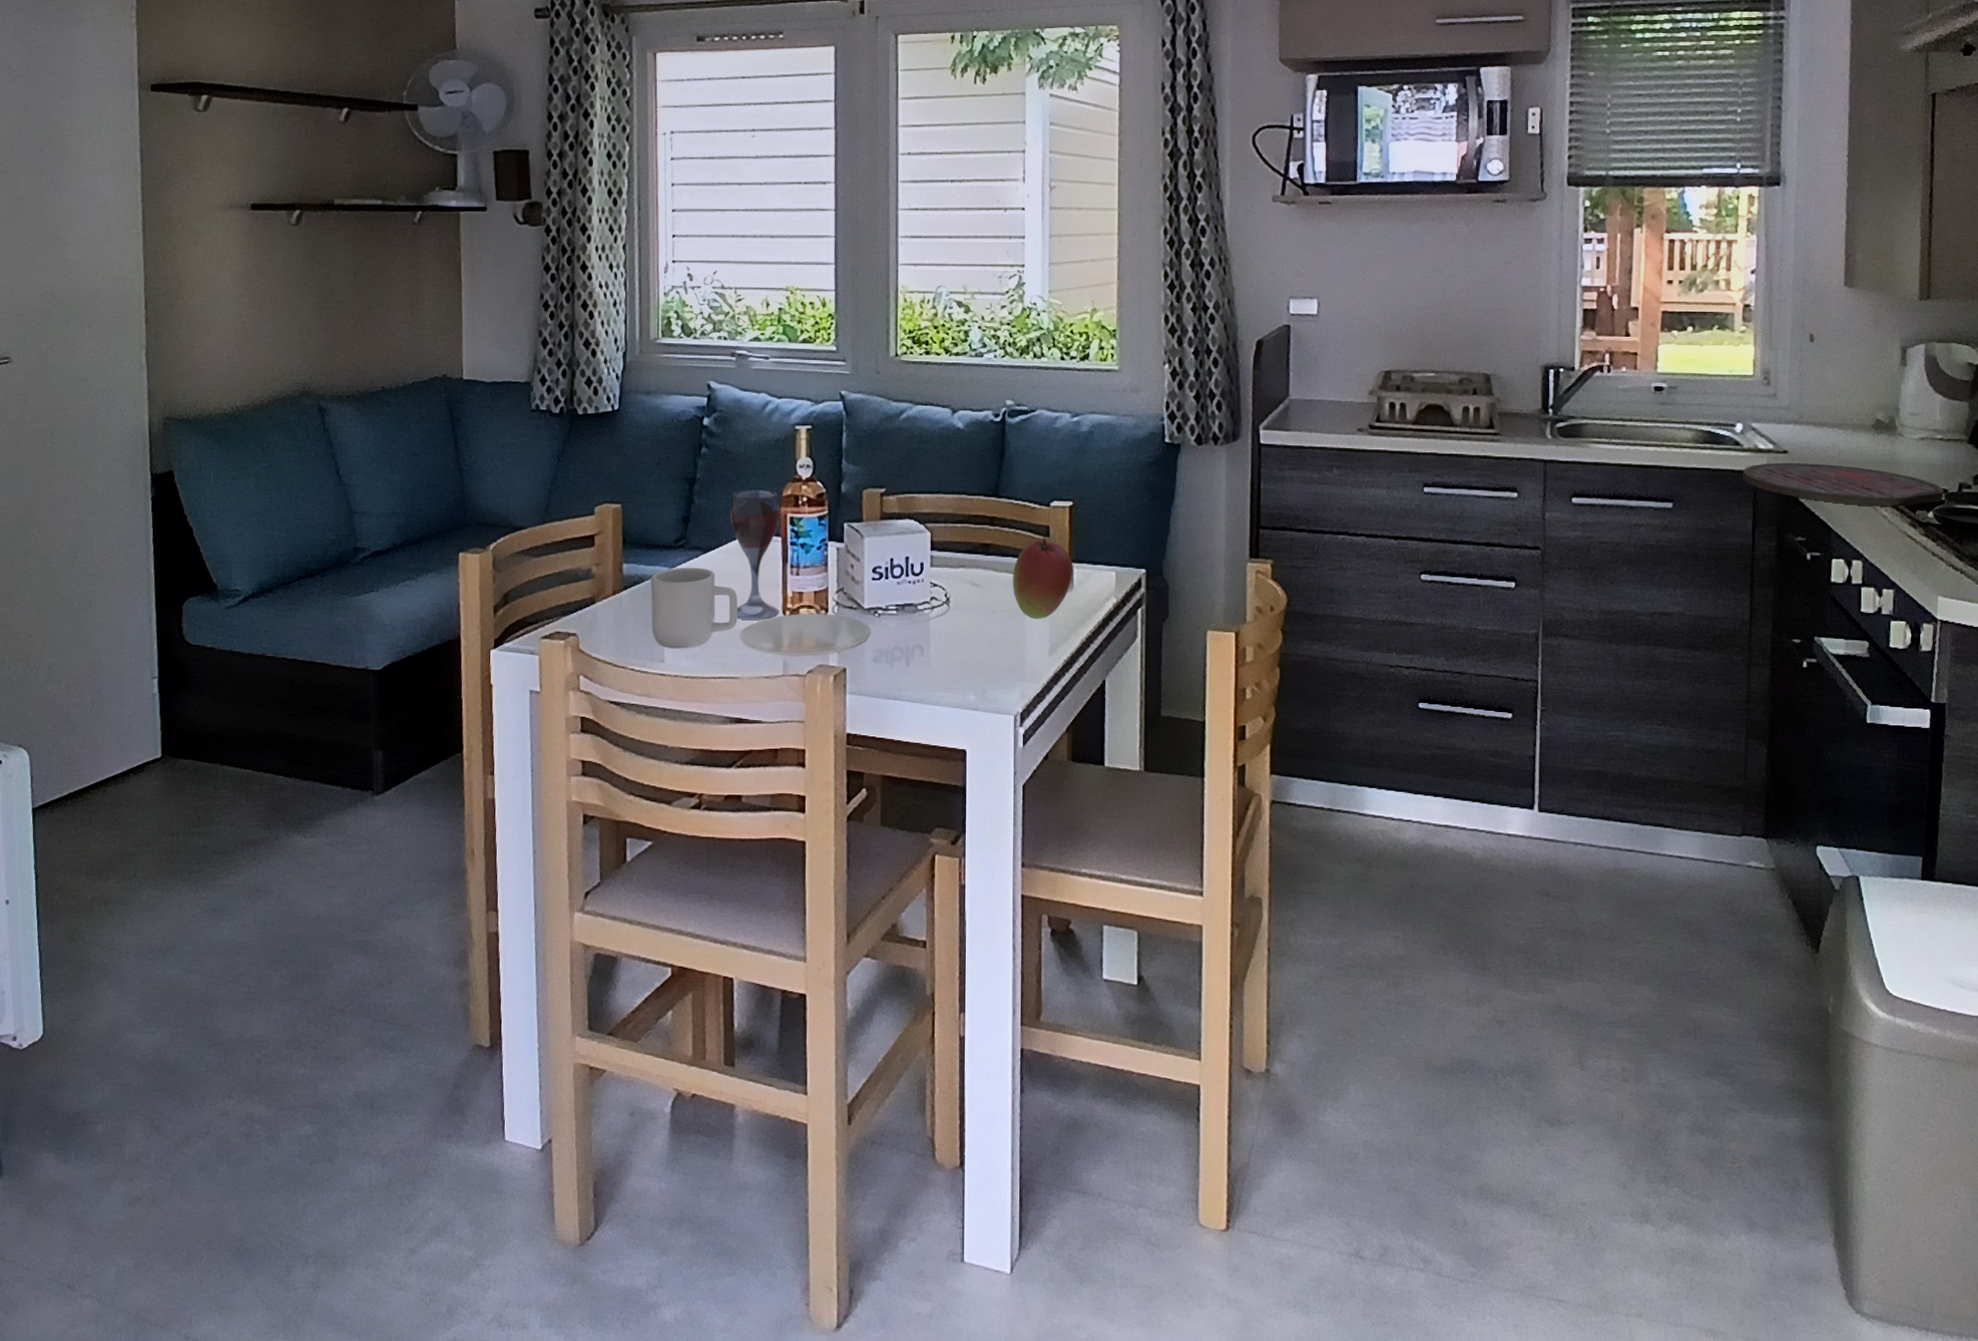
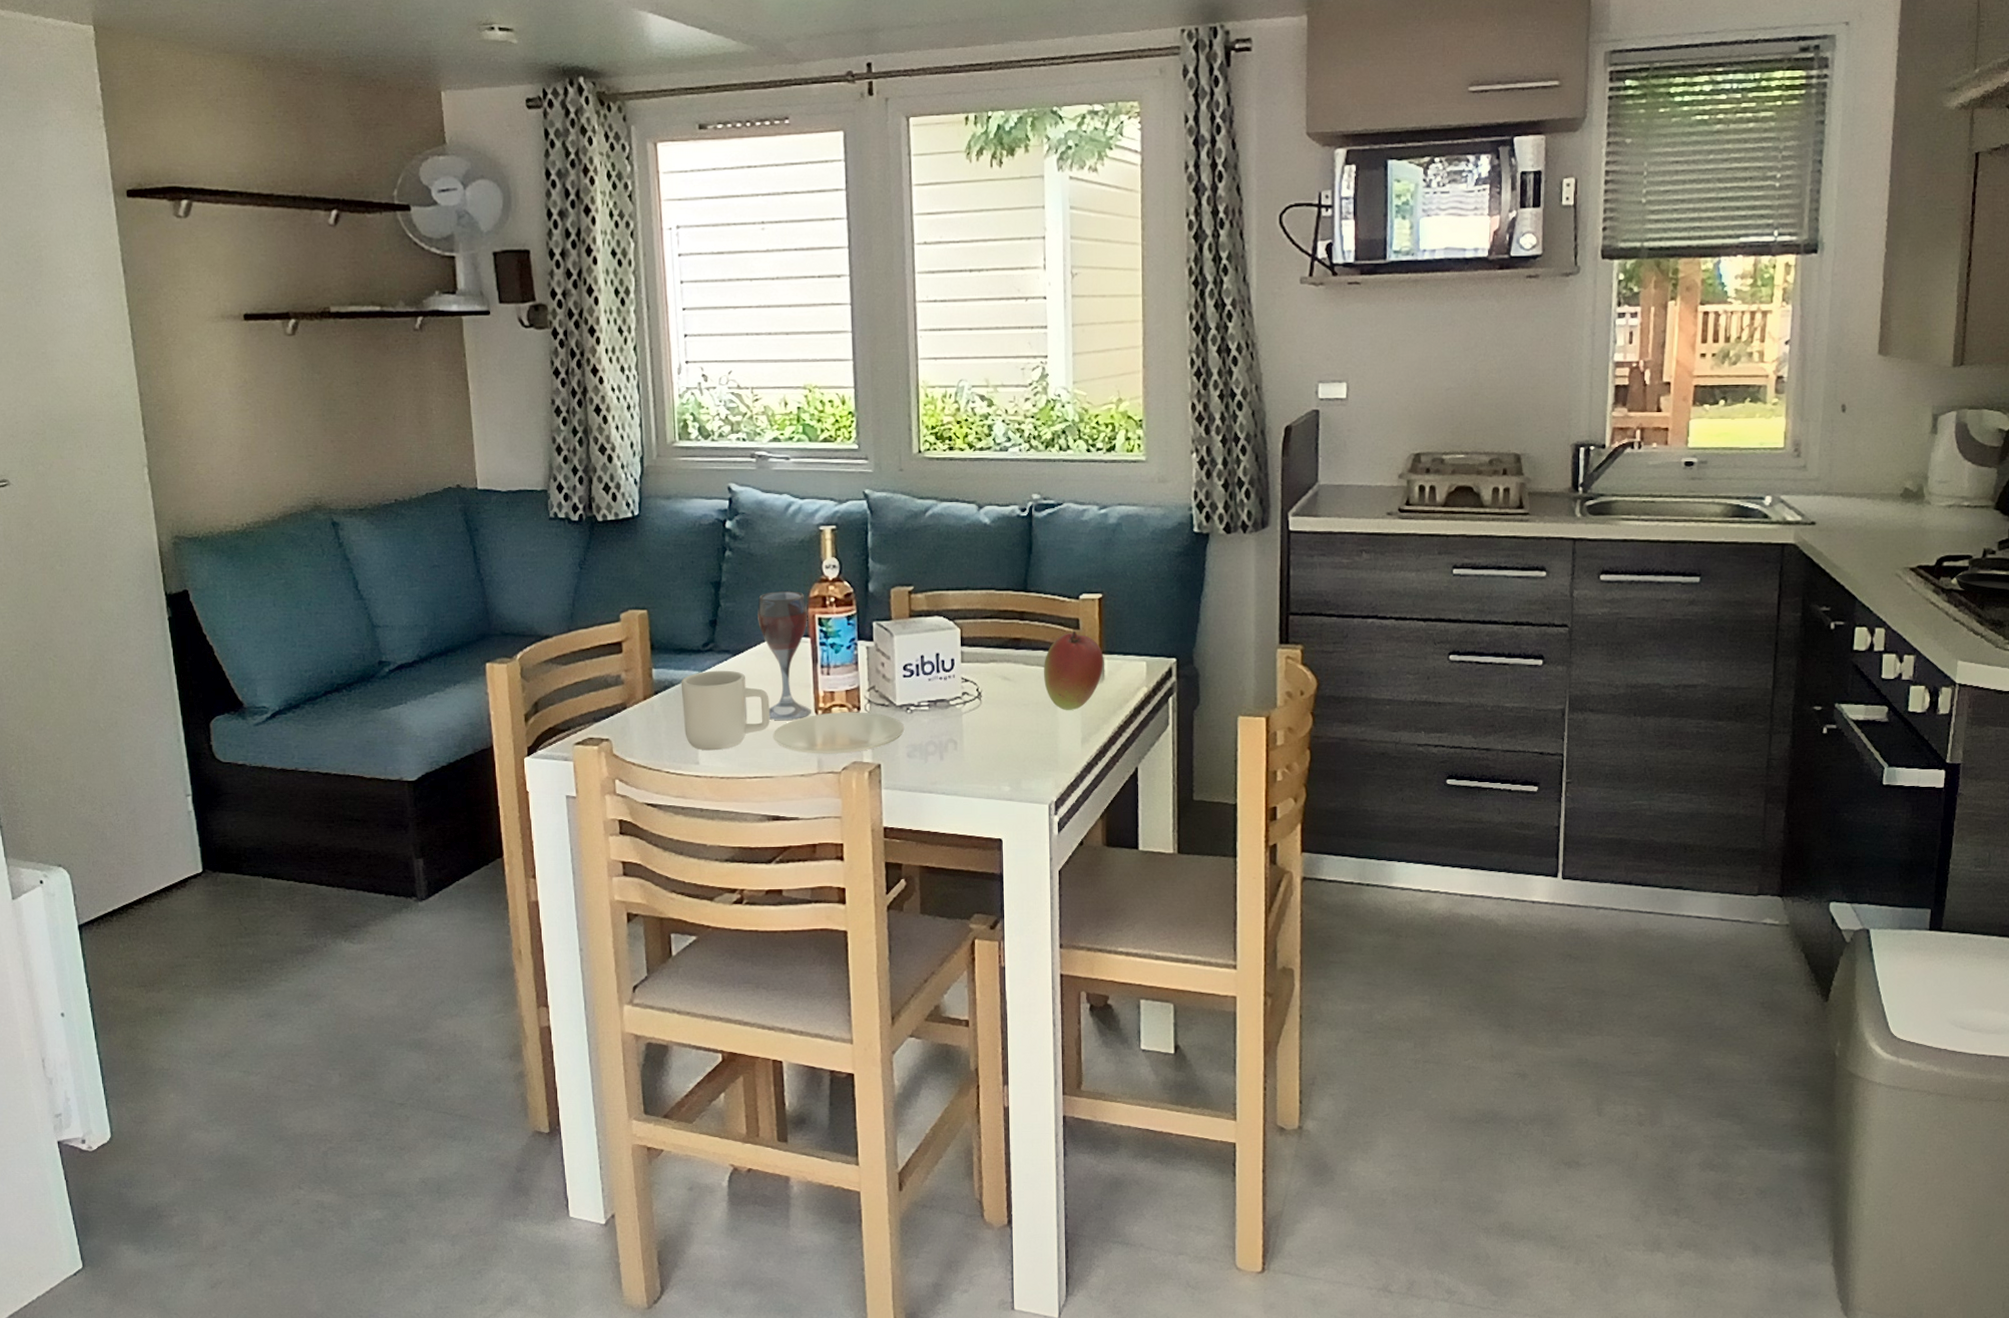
cutting board: present [1743,463,1945,507] -> none [1770,533,1969,575]

